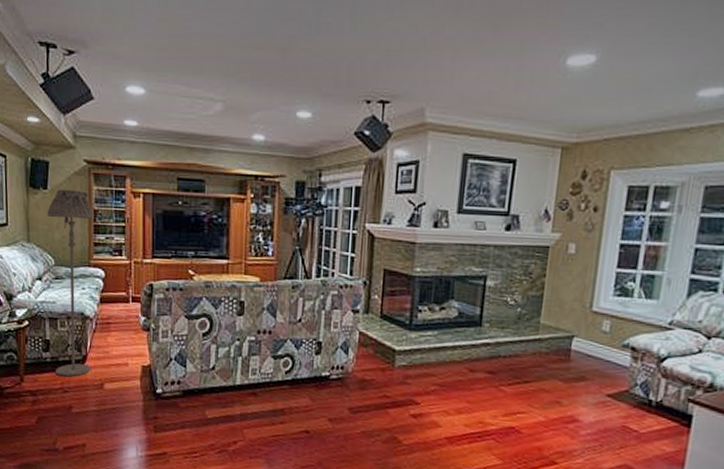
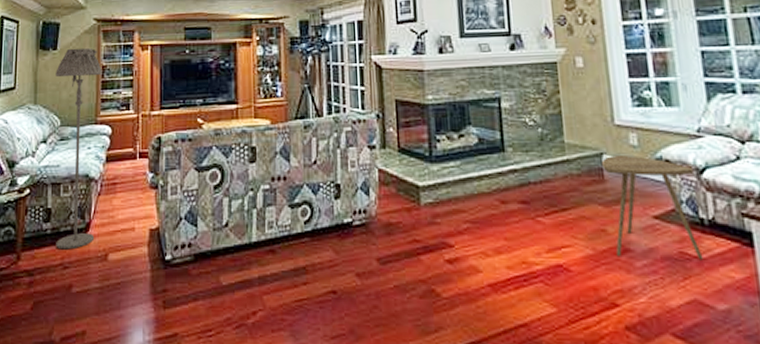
side table: none [564,338,656,434] -> present [601,154,704,260]

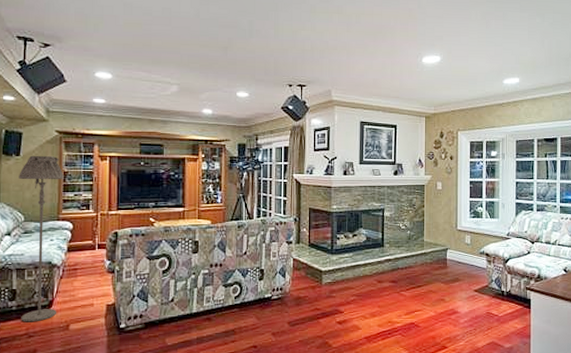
side table: present [601,154,704,260] -> none [446,249,502,317]

